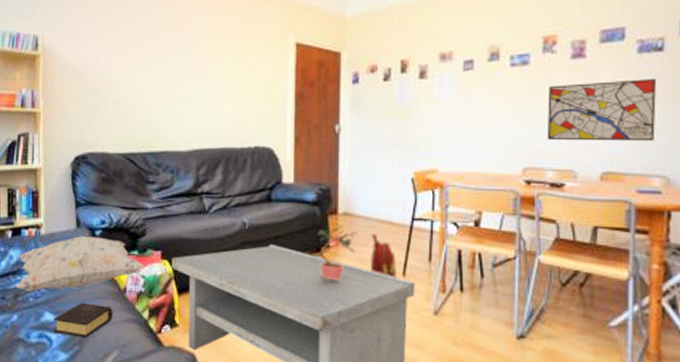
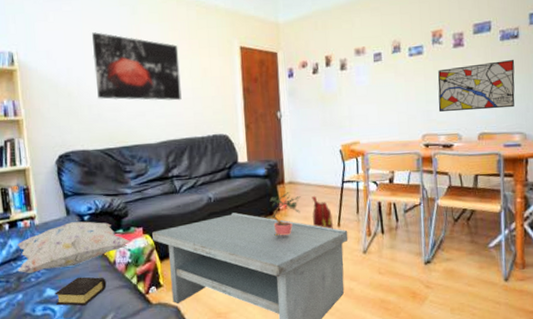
wall art: none [124,18,222,103] -> present [91,32,182,101]

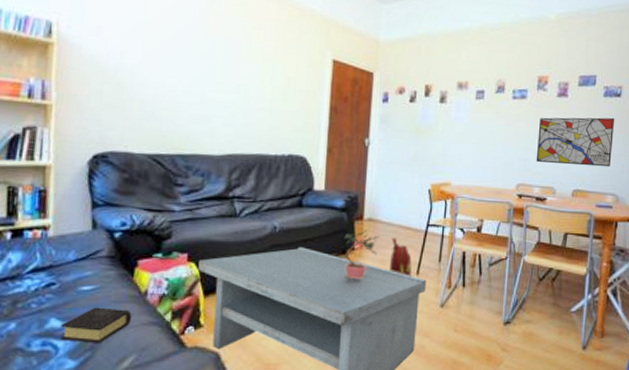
decorative pillow: present [17,221,130,273] -> none [14,238,170,297]
wall art: present [91,32,182,101] -> none [154,15,261,110]

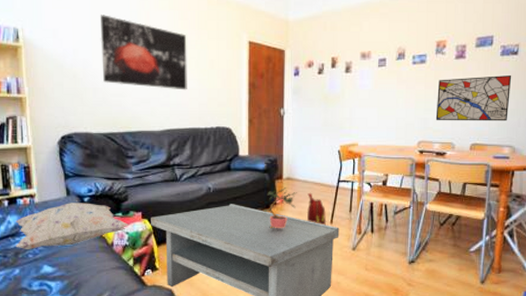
decorative pillow: none [14,238,170,297] -> present [15,203,129,249]
book: present [60,307,132,343] -> none [52,256,103,284]
wall art: none [154,15,261,110] -> present [100,15,187,90]

